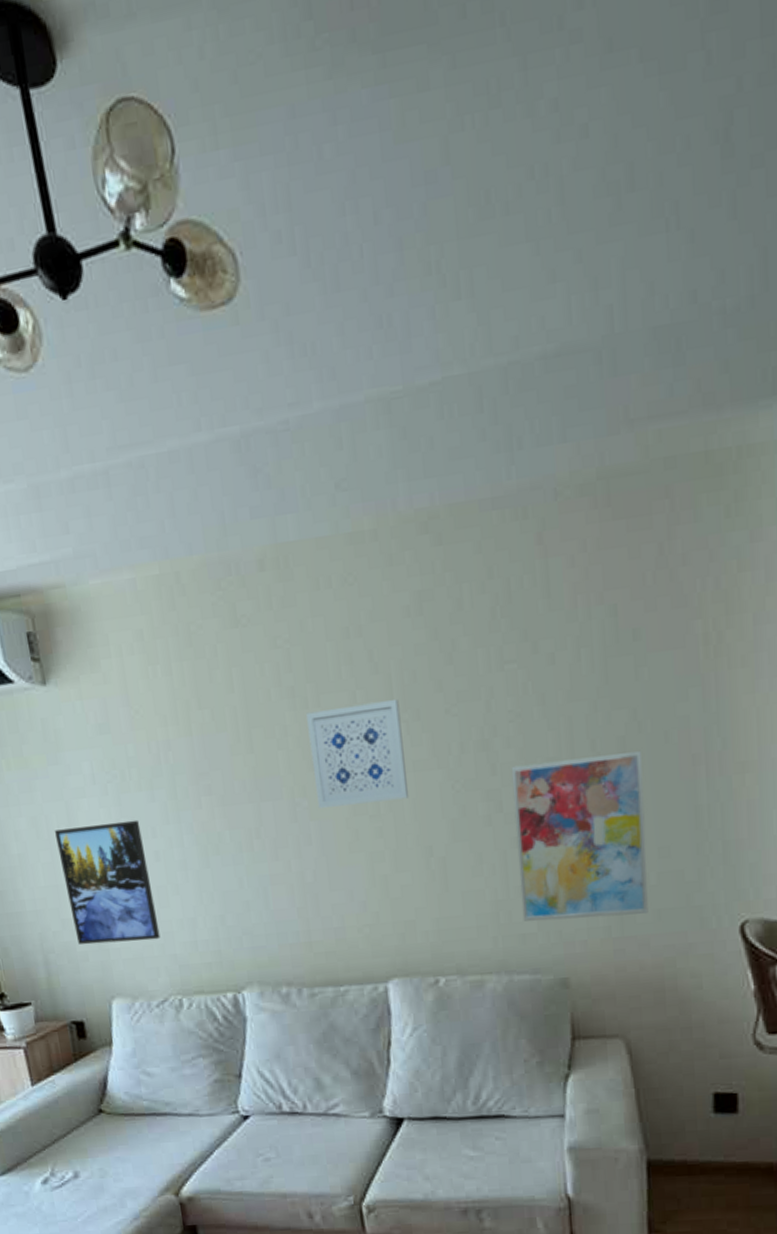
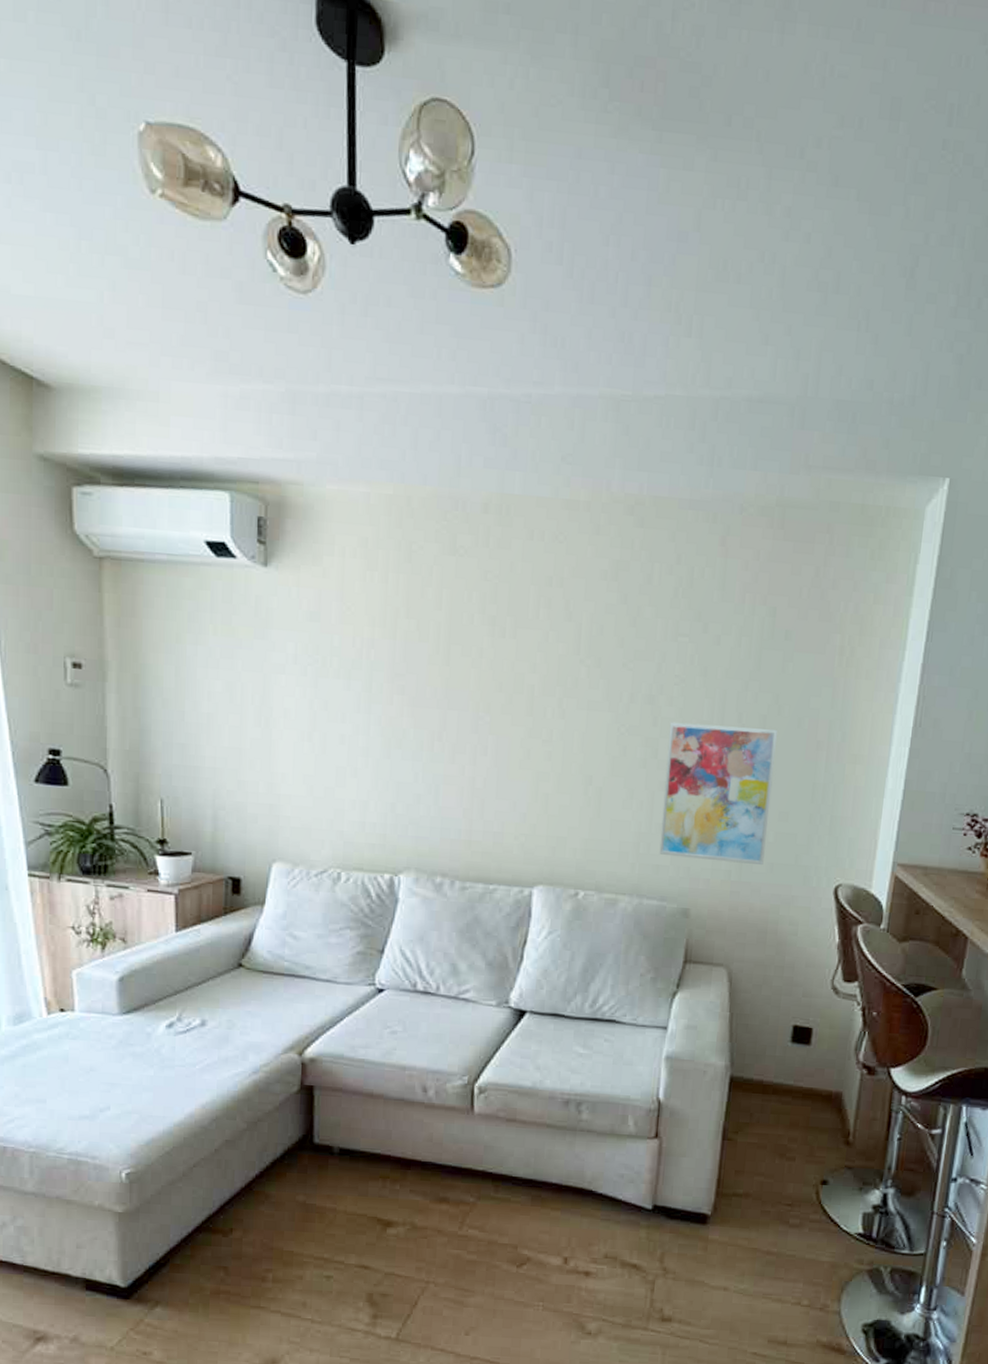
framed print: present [55,819,161,945] -> none [248,698,332,815]
wall art: present [306,700,410,808] -> none [499,641,585,731]

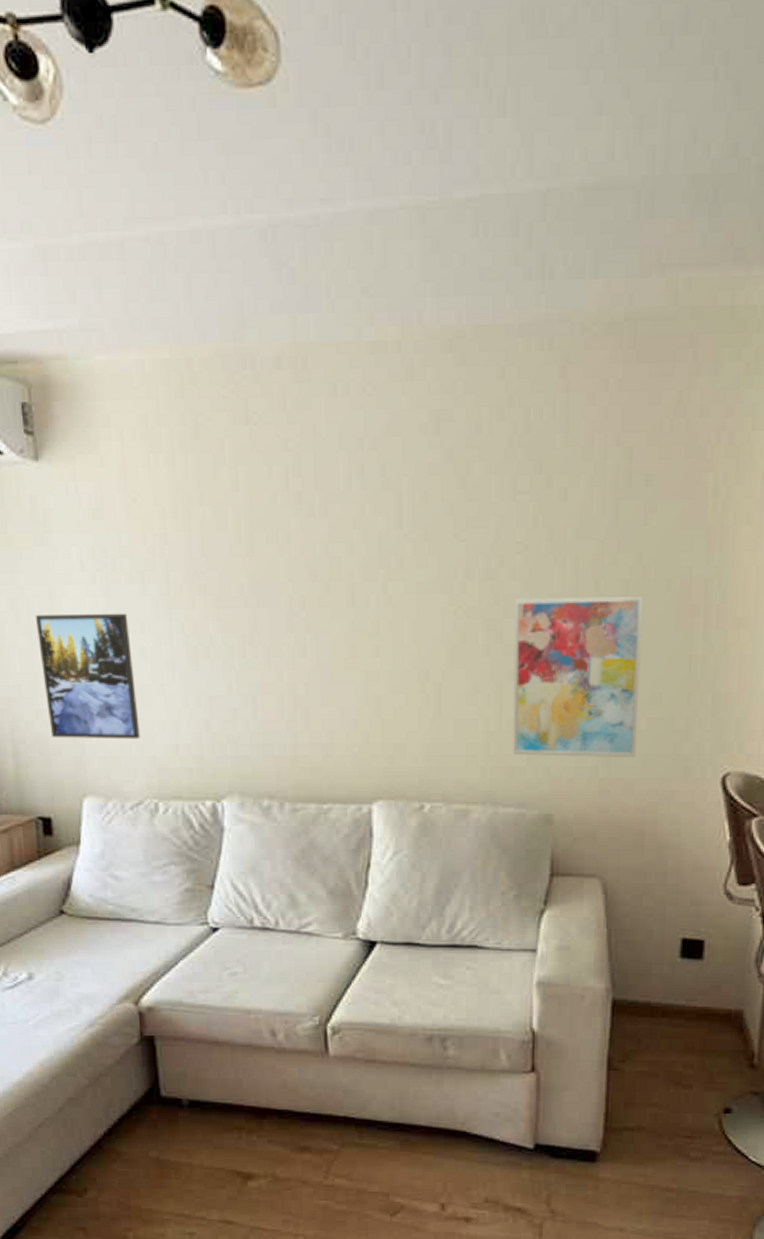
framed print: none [248,698,332,815] -> present [36,613,140,740]

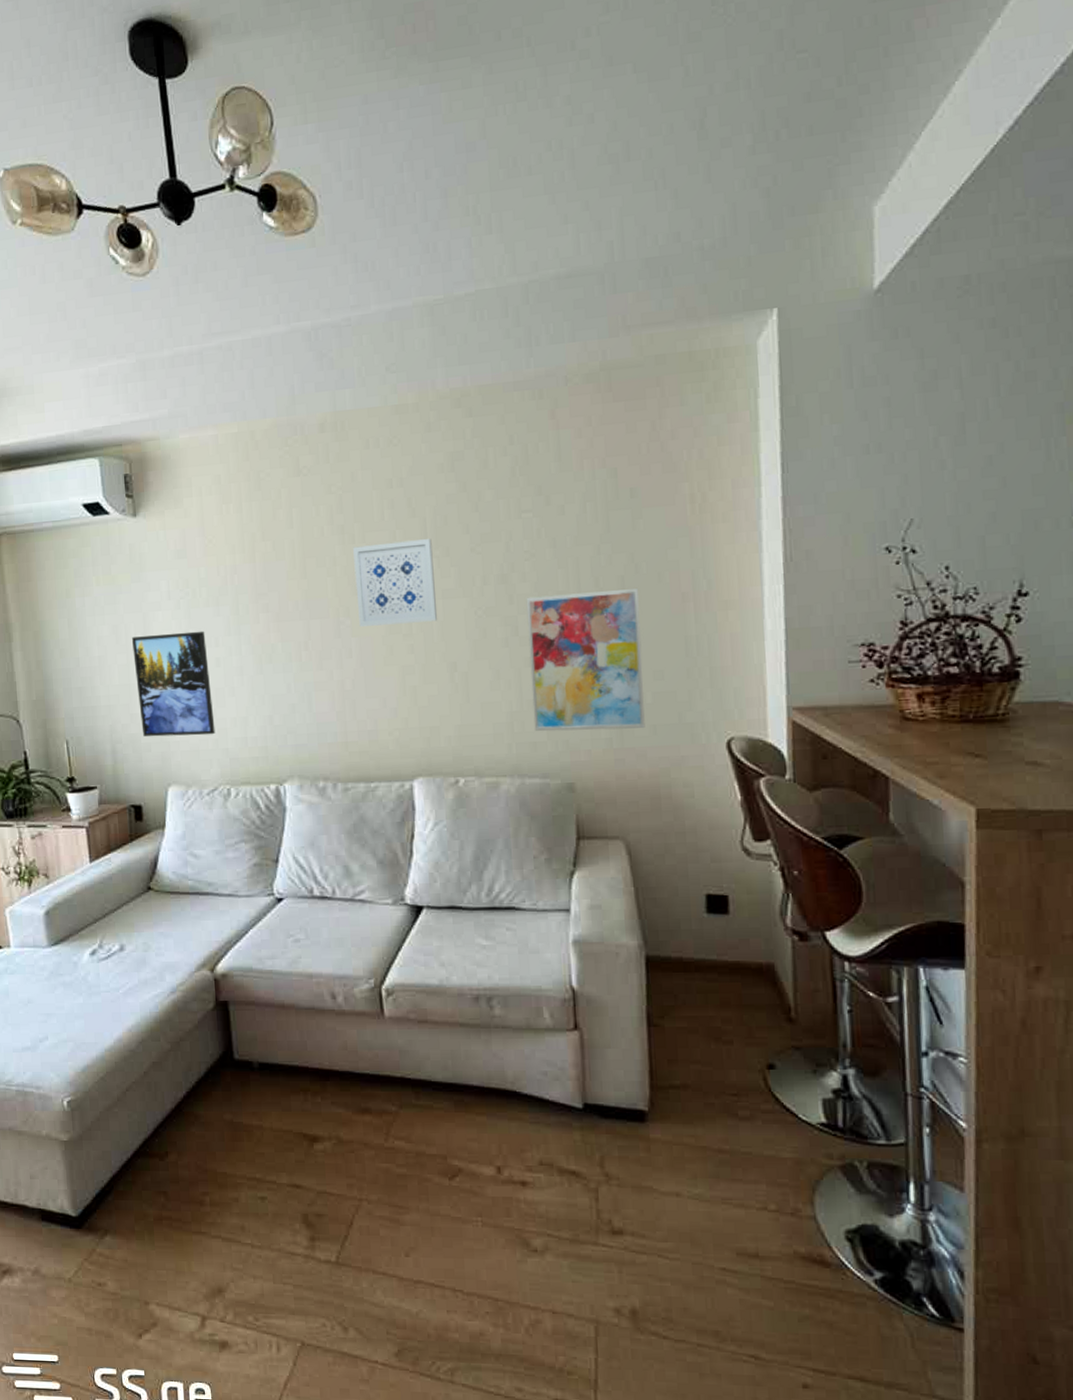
wall art: none [312,518,410,620] -> present [353,539,438,627]

